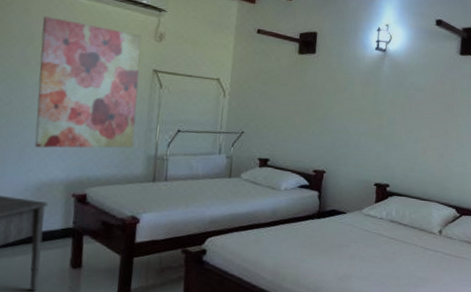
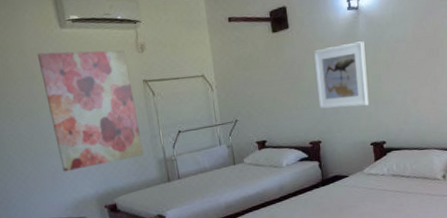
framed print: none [330,80,386,145] -> present [314,41,369,109]

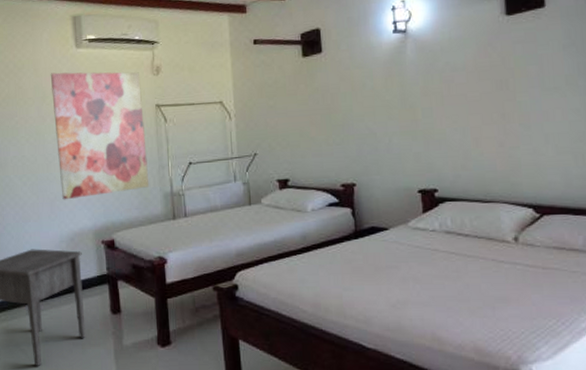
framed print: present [314,41,369,109] -> none [351,69,418,146]

